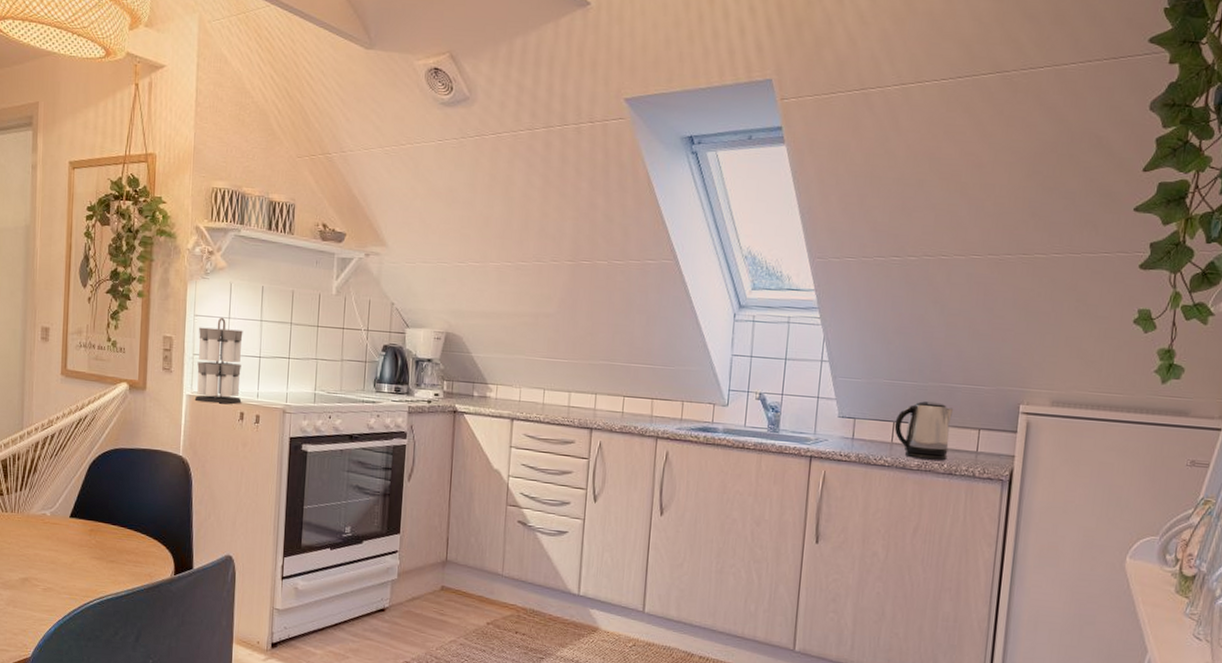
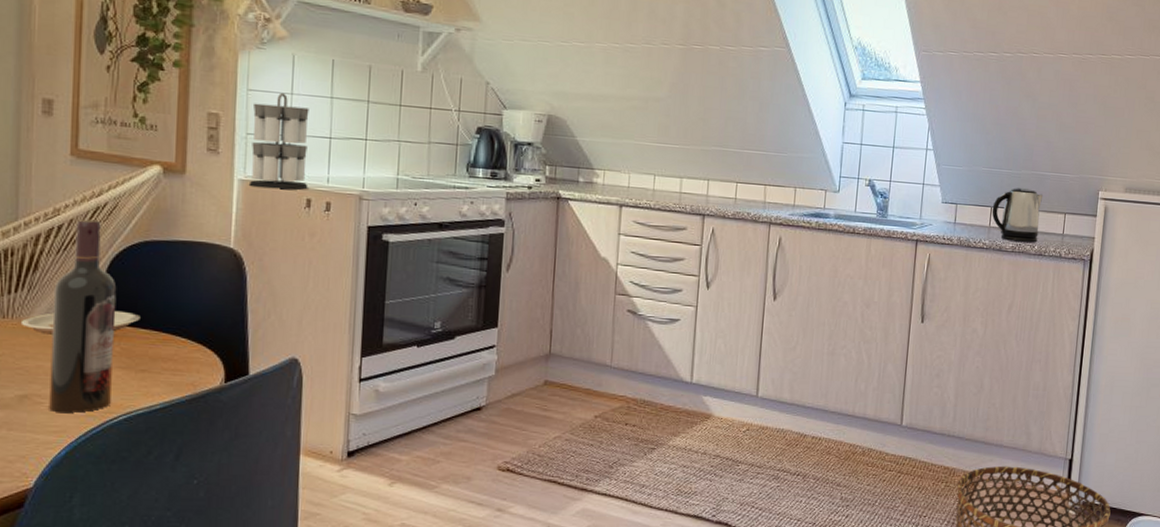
plate: none [23,508,111,528] -> present [20,310,140,335]
wine bottle: none [43,429,94,595] -> present [49,219,117,413]

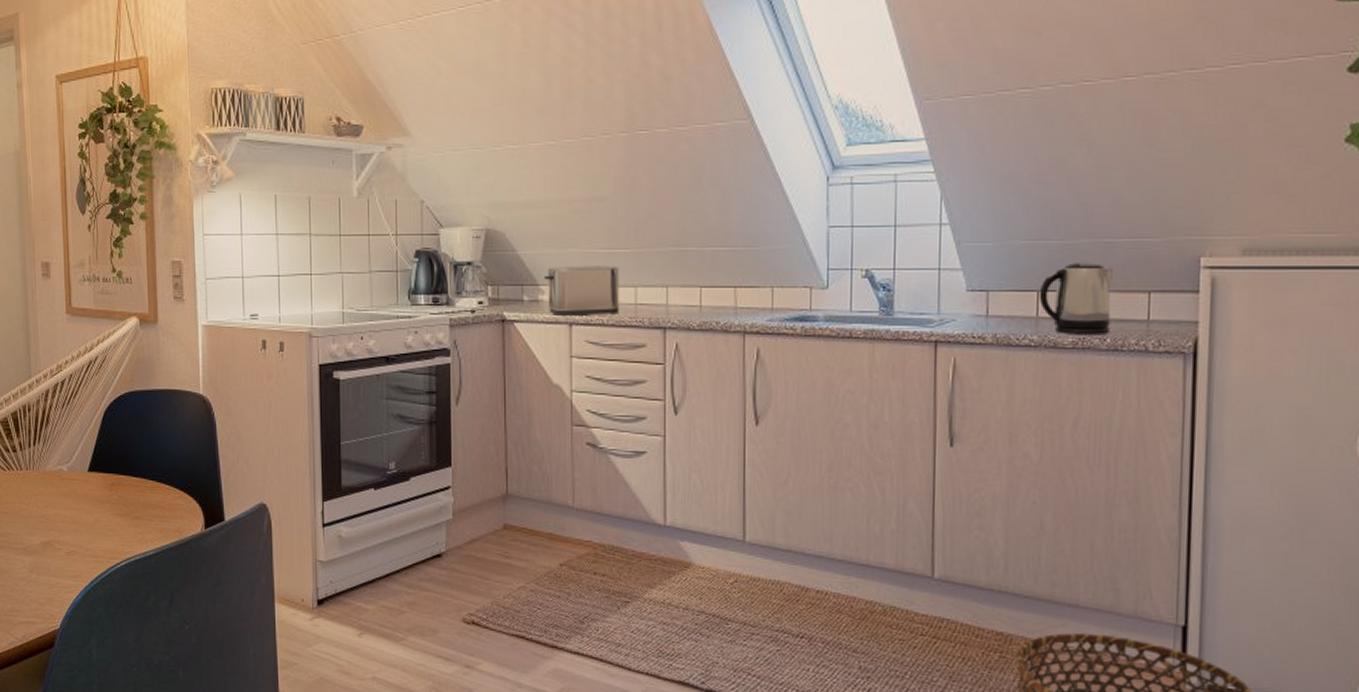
plate: present [20,310,140,335] -> none [39,460,131,484]
wine bottle: present [49,219,117,413] -> none [62,373,114,558]
spice rack: present [248,92,309,190] -> none [210,234,263,332]
toaster: none [600,154,668,200] -> present [544,266,620,317]

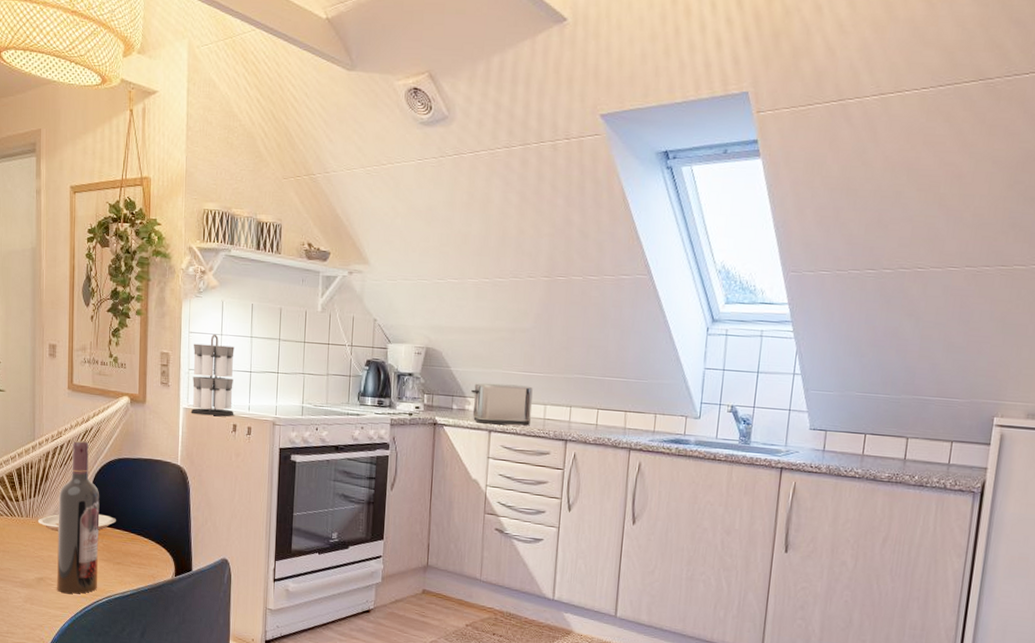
plate: none [39,460,131,484] -> present [37,514,116,531]
wine bottle: none [62,373,114,558] -> present [57,440,100,594]
spice rack: none [210,234,263,332] -> present [190,334,235,417]
kettle: present [1039,261,1114,336] -> none [865,413,927,473]

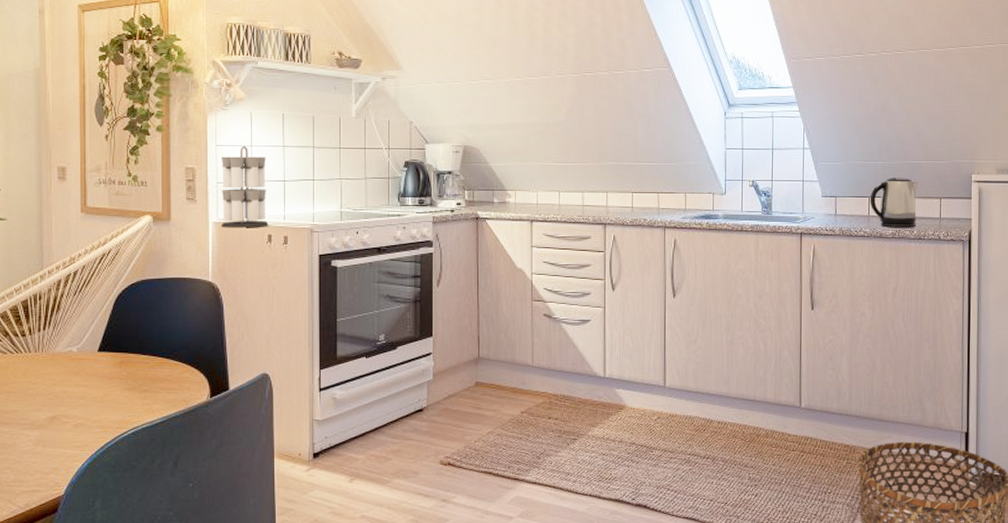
plate: present [37,514,116,531] -> none [48,340,141,364]
wine bottle: present [57,440,100,594] -> none [73,265,122,429]
toaster: present [471,383,533,426] -> none [511,175,571,215]
kettle: none [865,413,927,473] -> present [870,176,918,229]

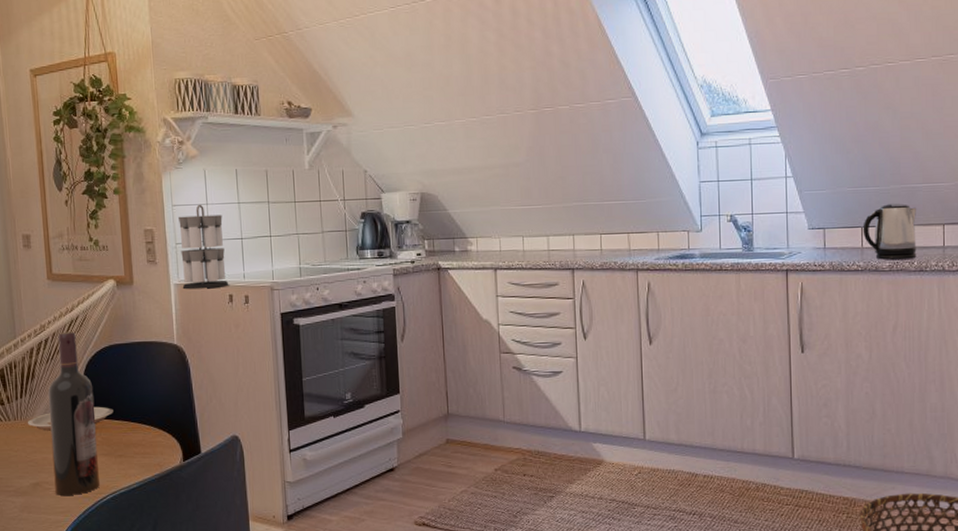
plate: none [48,340,141,364] -> present [27,406,114,431]
wine bottle: none [73,265,122,429] -> present [47,331,100,495]

